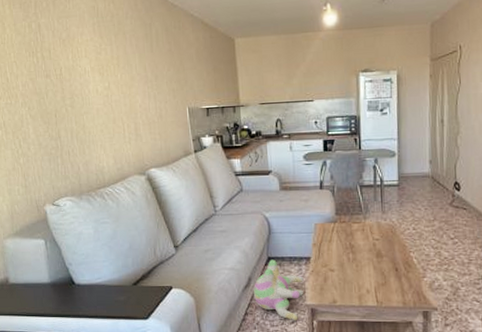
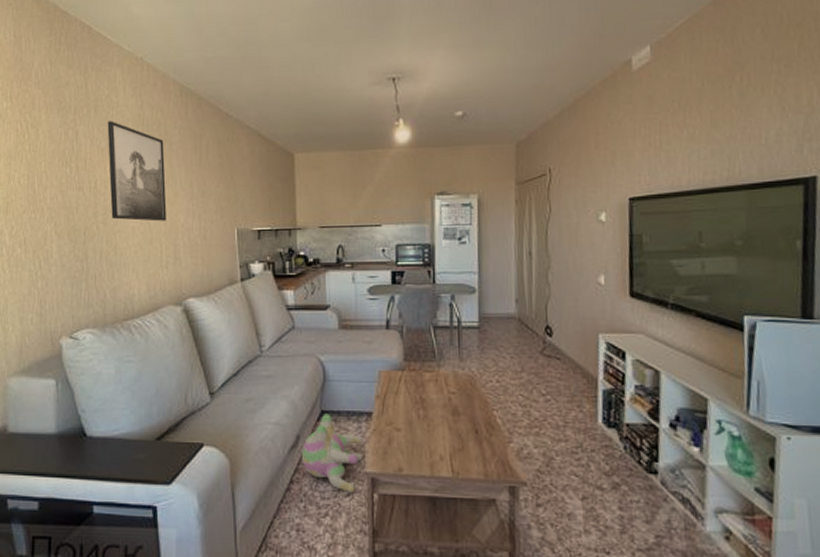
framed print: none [65,13,126,103] -> present [107,121,167,221]

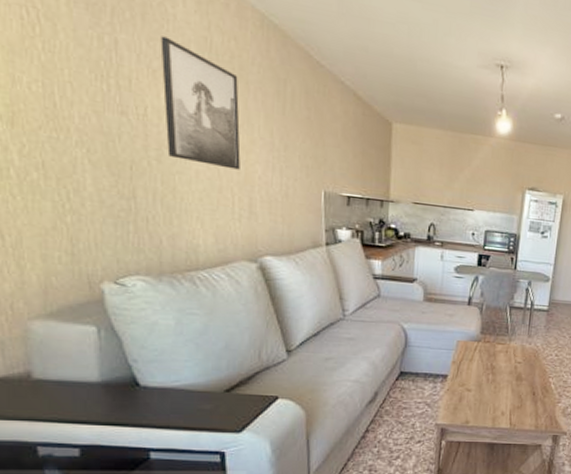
plush toy: present [301,413,364,494] -> none [378,374,437,441]

